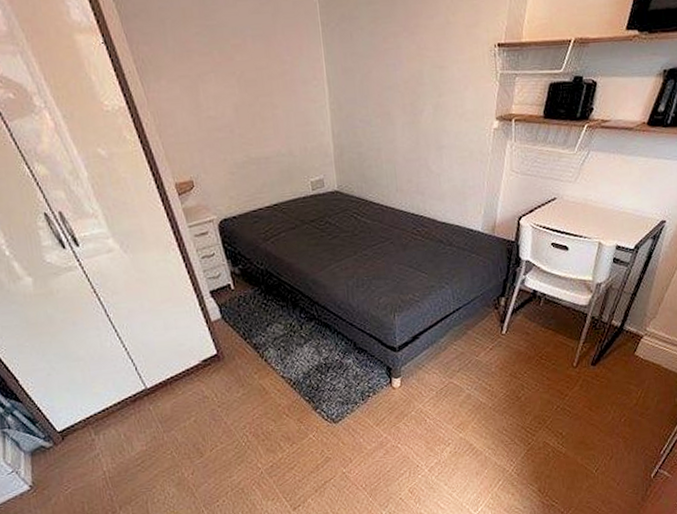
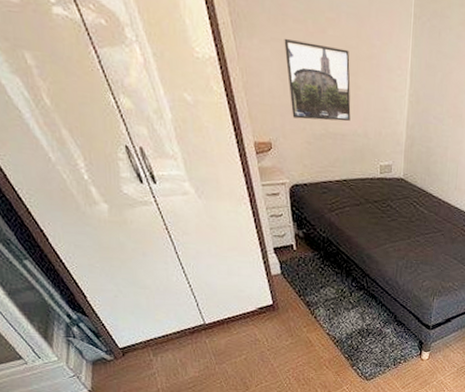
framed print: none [192,71,272,151] -> present [284,38,351,121]

